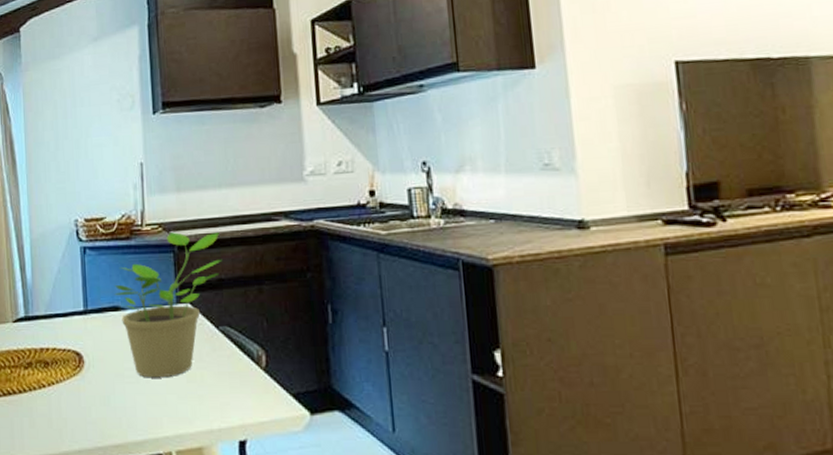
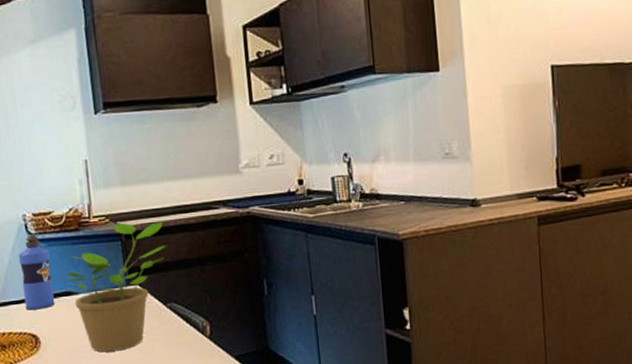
water bottle: none [68,241,102,325] -> present [19,234,55,310]

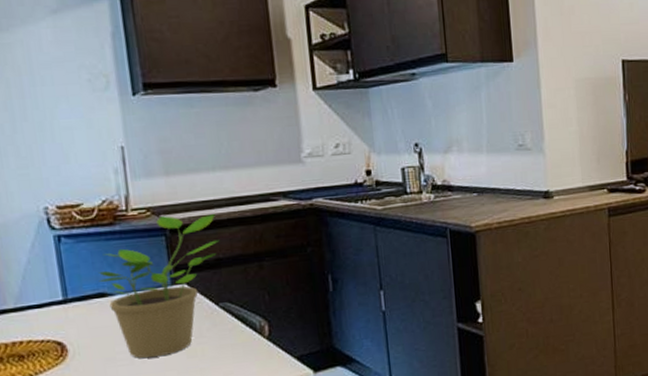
water bottle: present [19,234,55,310] -> none [40,229,86,315]

